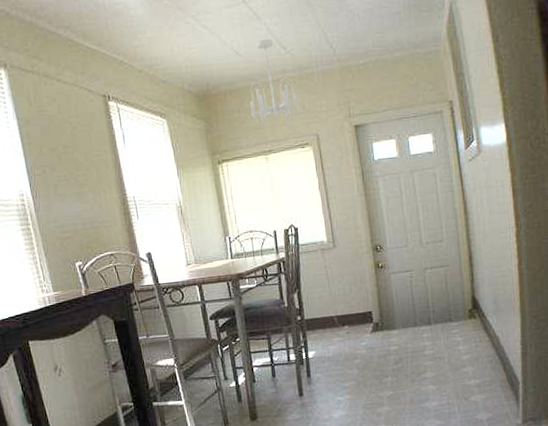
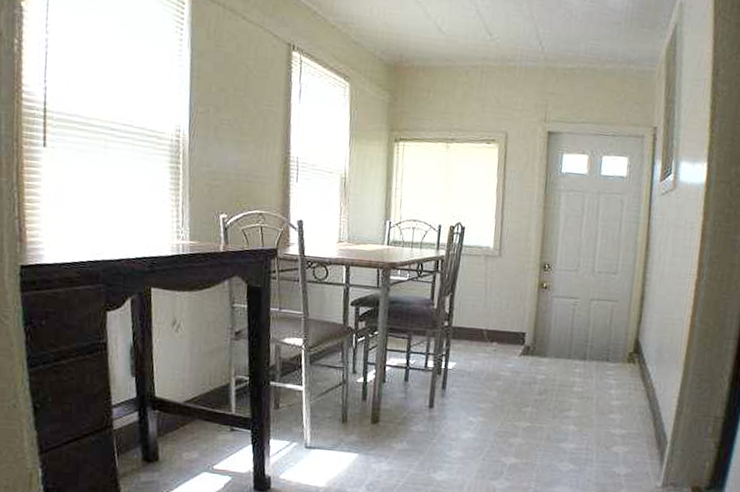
chandelier: present [245,38,304,128] -> none [437,20,499,116]

